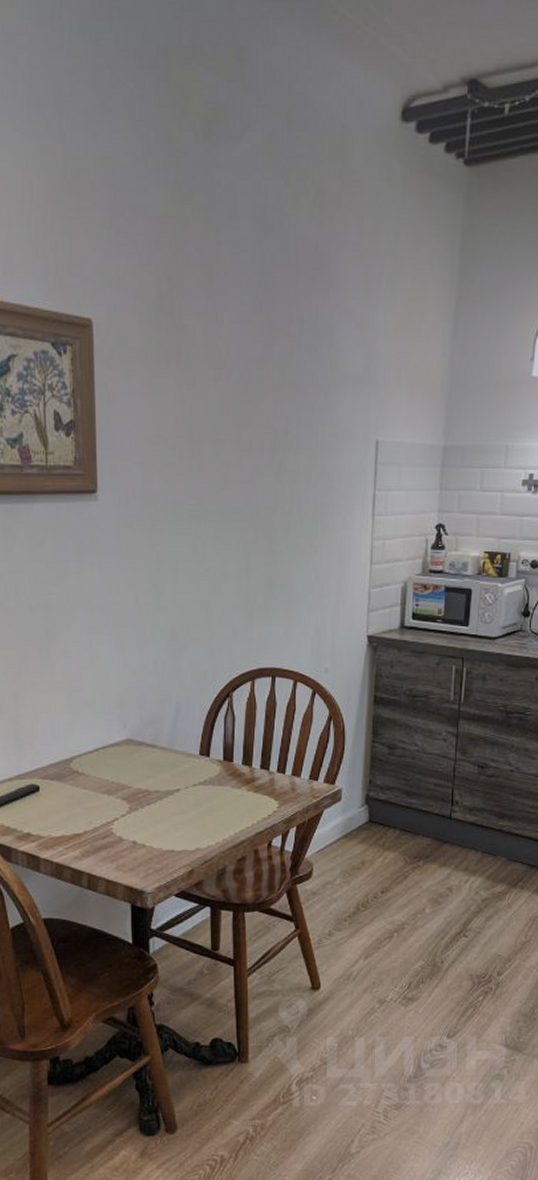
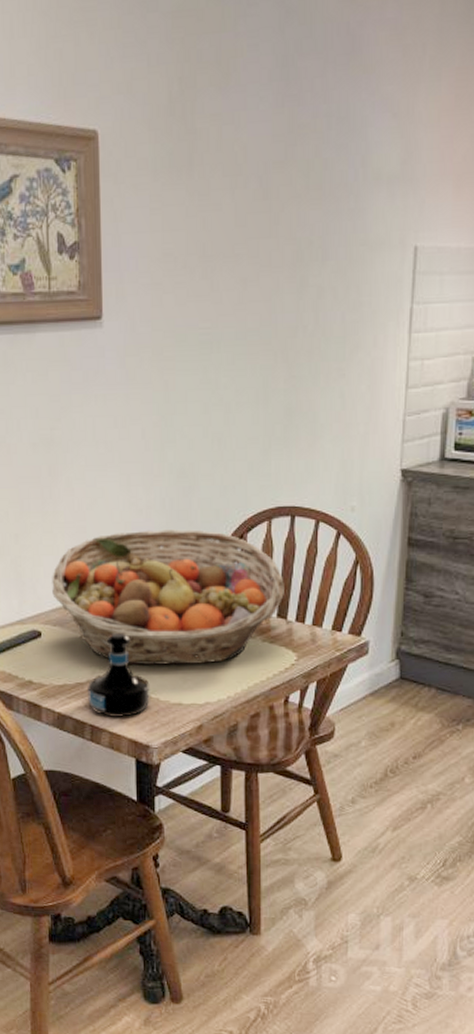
fruit basket: none [50,689,267,815] -> present [52,529,284,665]
tequila bottle: none [85,785,144,865] -> present [88,632,150,717]

